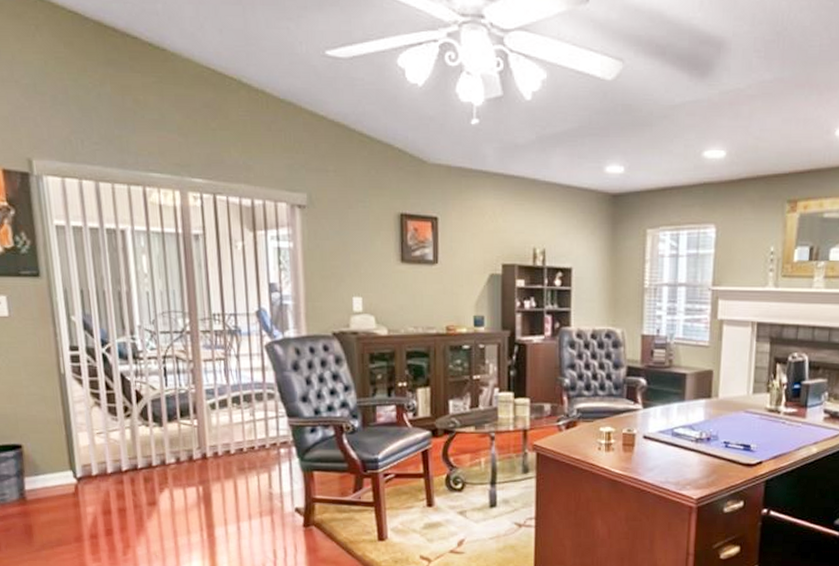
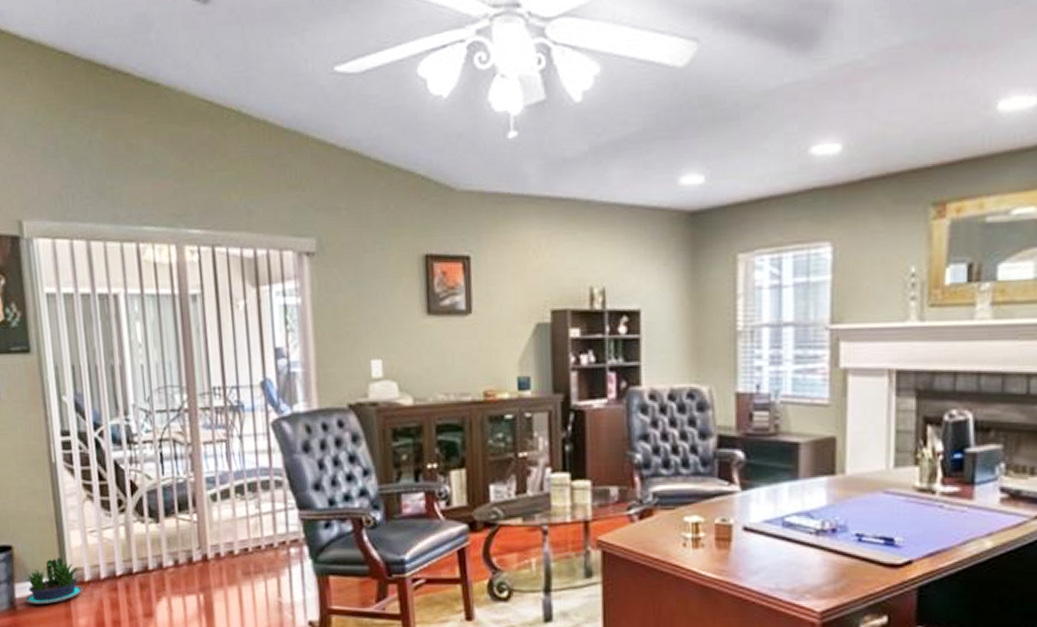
potted plant: none [34,454,94,496] -> present [25,557,86,605]

